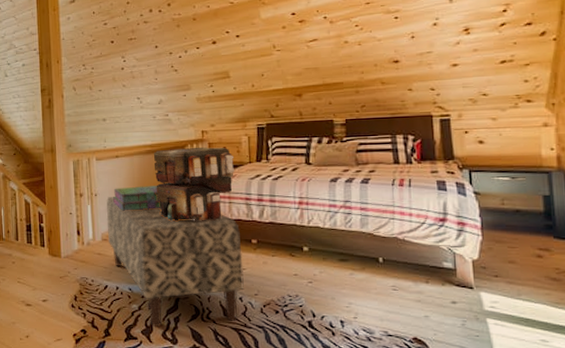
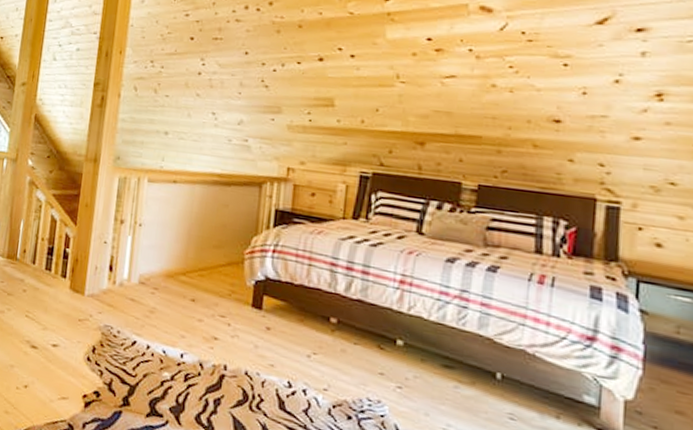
bench: present [105,197,244,328] -> none [146,230,317,419]
stack of books: present [112,186,160,211] -> none [159,220,220,256]
decorative box: present [153,147,235,222] -> none [216,183,325,285]

